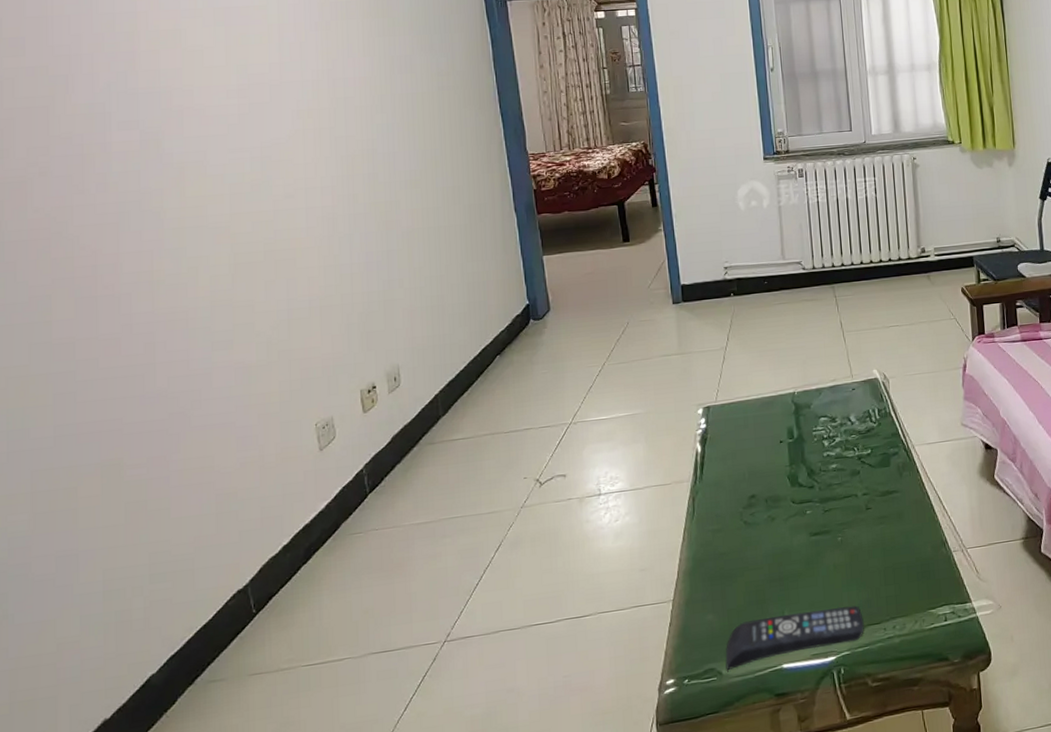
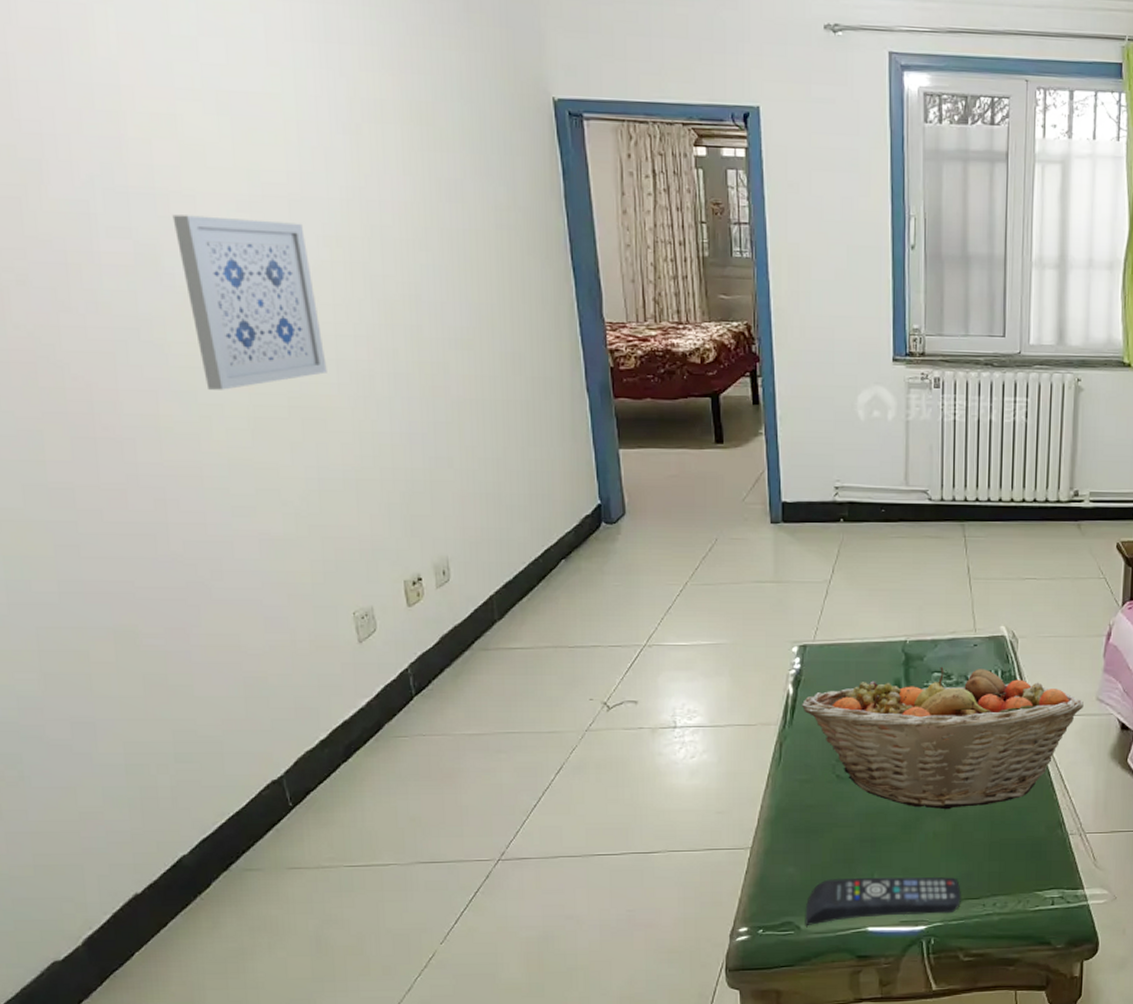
wall art: none [173,102,298,245] -> present [172,214,327,390]
fruit basket: none [708,409,951,543] -> present [801,666,1084,810]

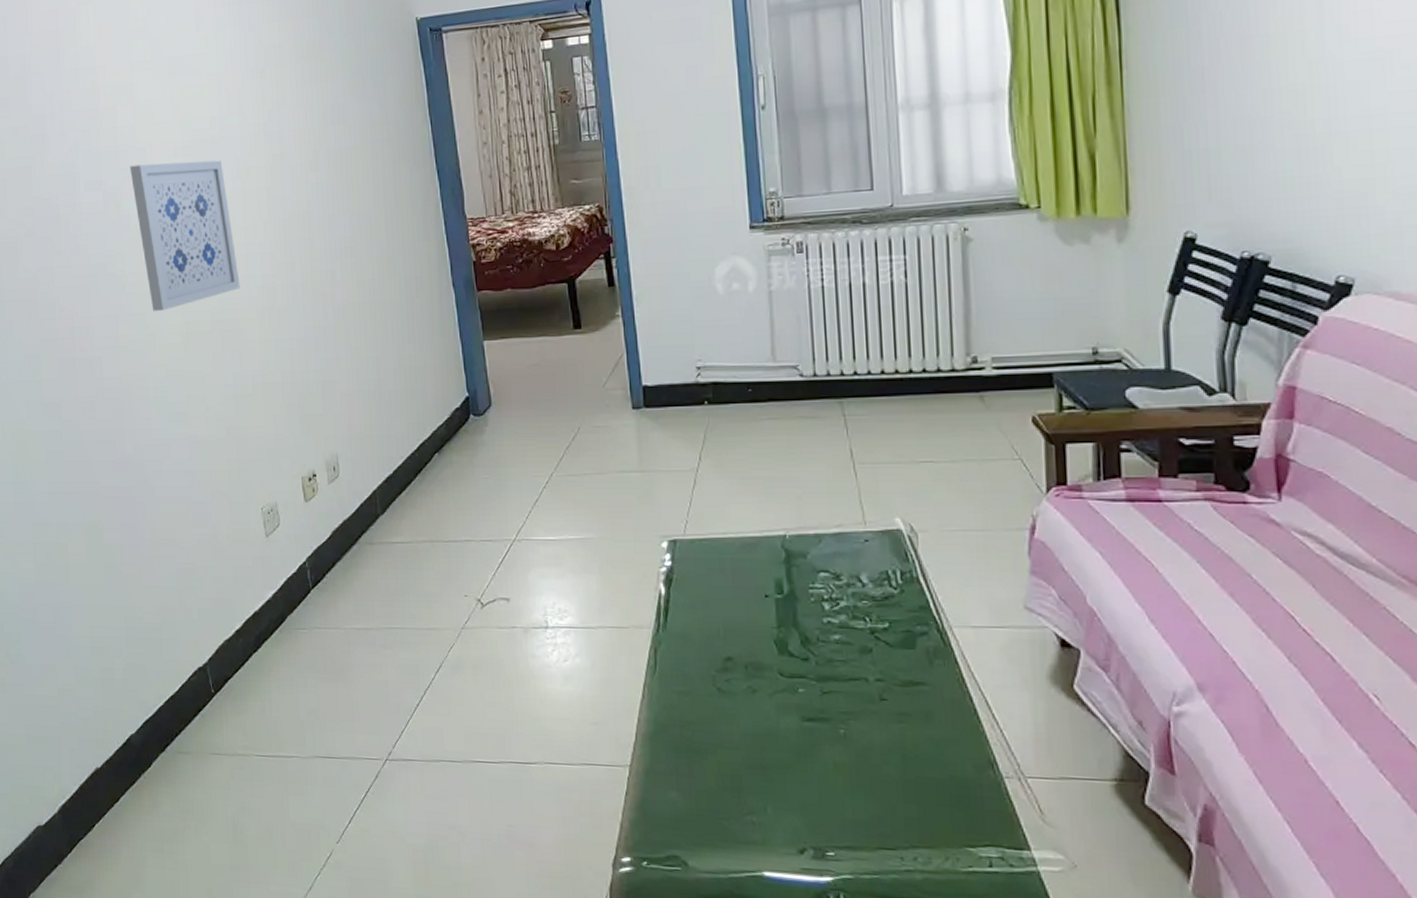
fruit basket: present [801,666,1084,810] -> none [674,565,1008,737]
remote control: present [805,876,962,925] -> none [692,809,874,865]

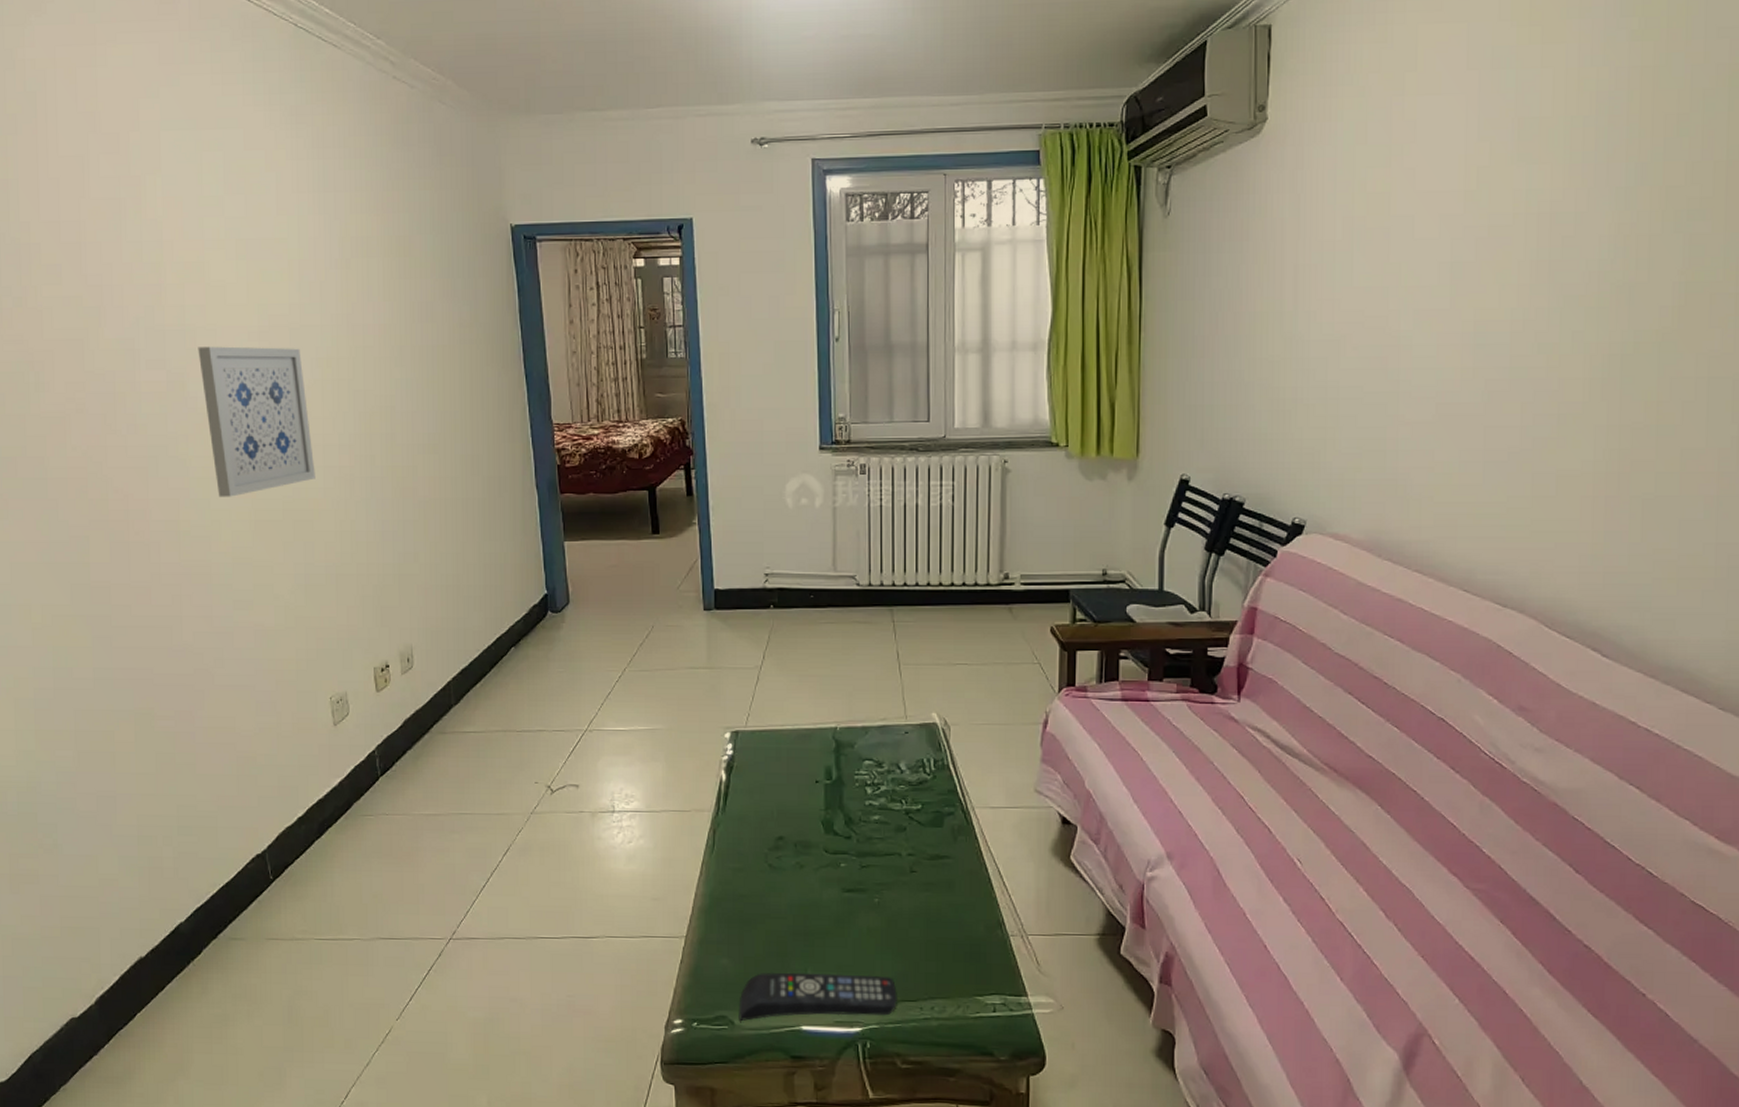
remote control: none [692,809,874,865] -> present [739,972,899,1021]

